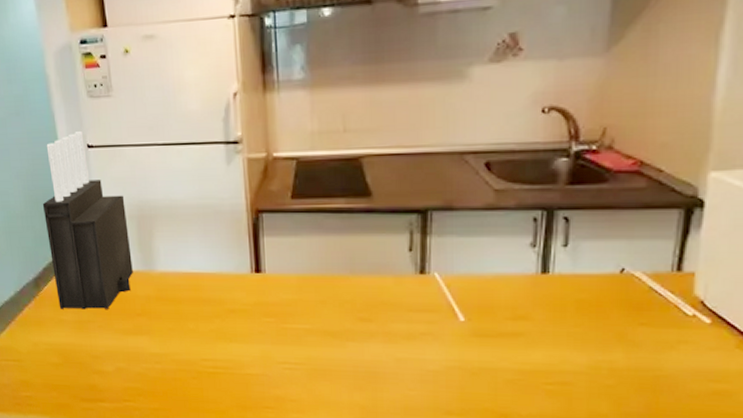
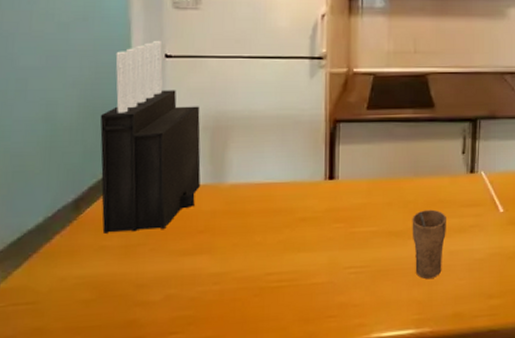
cup: none [350,311,391,385] -> present [412,209,446,280]

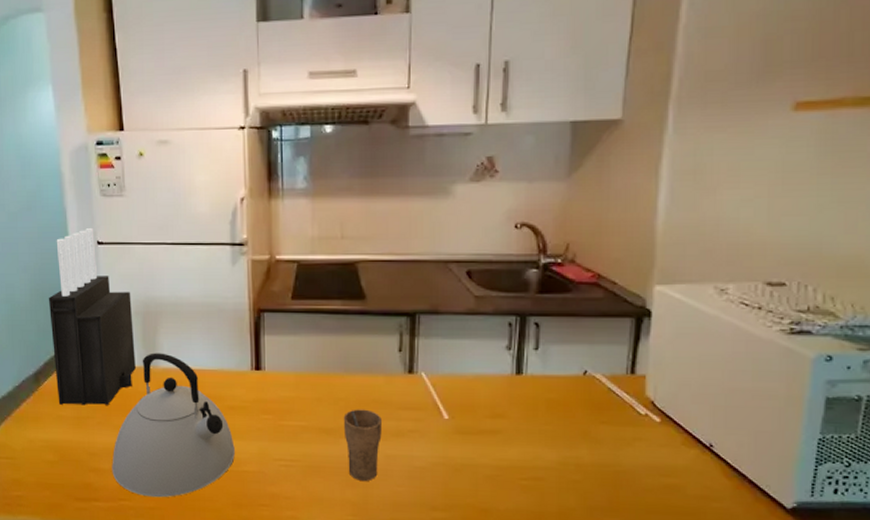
kettle: none [163,168,304,326] -> present [112,352,235,498]

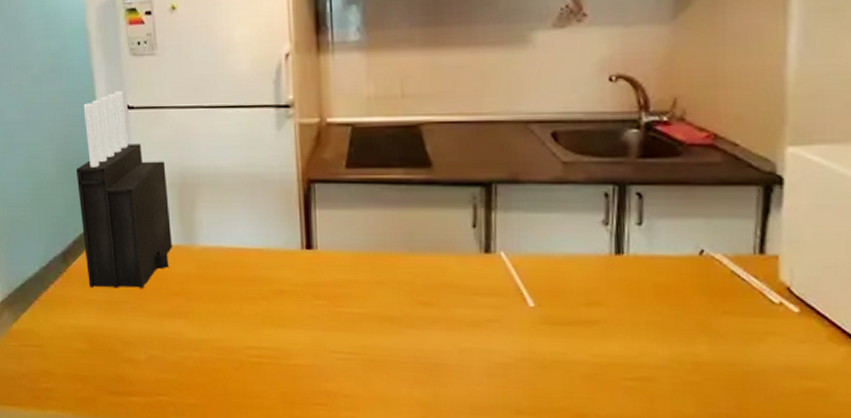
kettle: present [112,352,235,498] -> none [148,229,285,394]
cup: present [343,409,382,482] -> none [409,294,455,379]

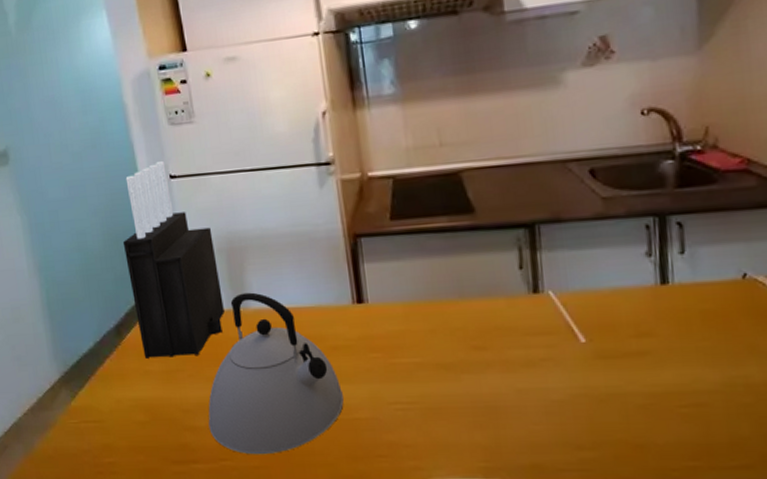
kettle: none [148,229,285,394] -> present [208,292,344,455]

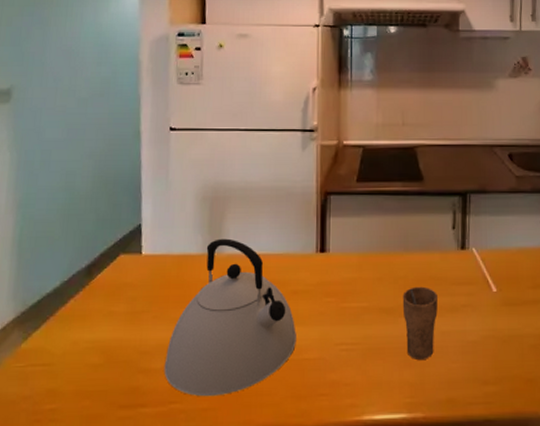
knife block: present [122,161,225,359] -> none [111,115,201,299]
cup: none [462,338,510,422] -> present [402,286,438,361]

